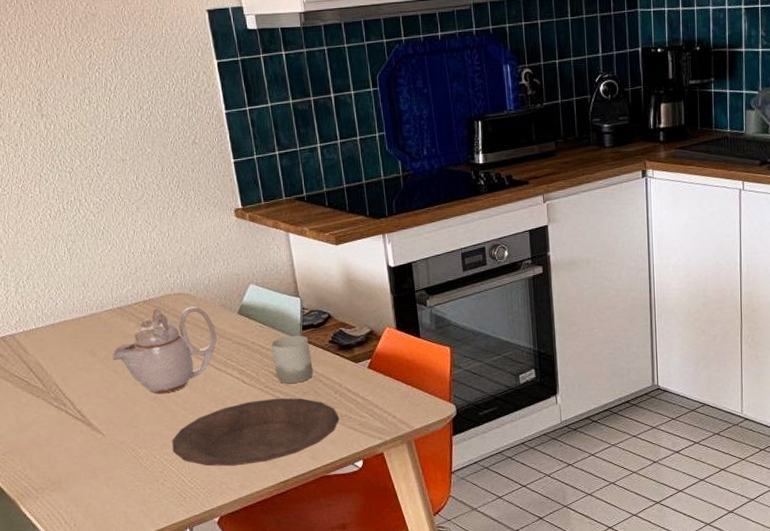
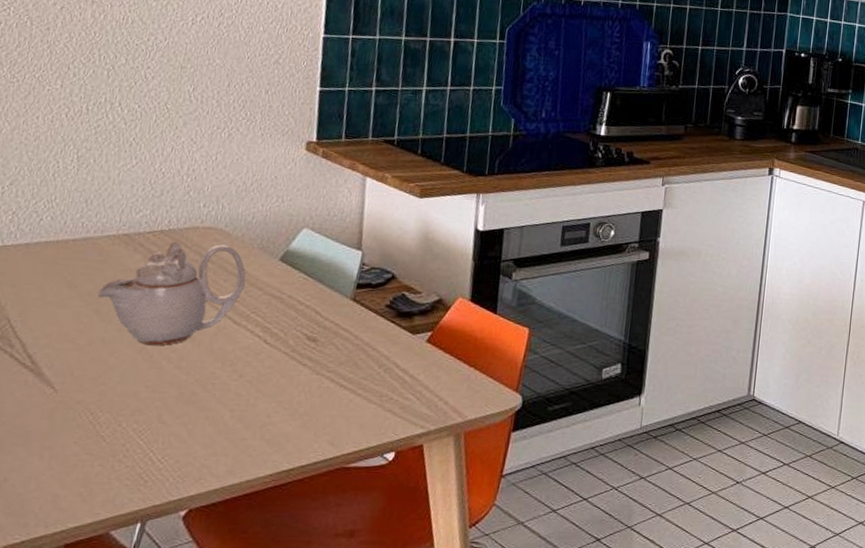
plate: present [172,398,340,467] -> none [146,365,378,446]
cup: present [271,335,313,384] -> none [309,293,361,350]

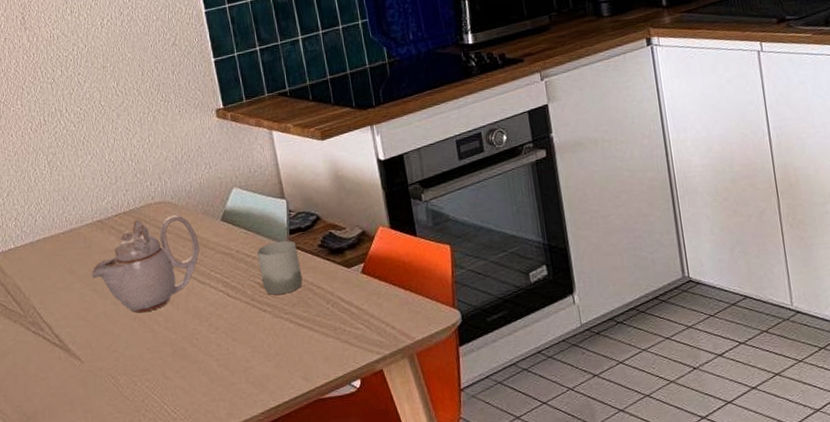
cup: none [309,293,361,350] -> present [256,240,303,295]

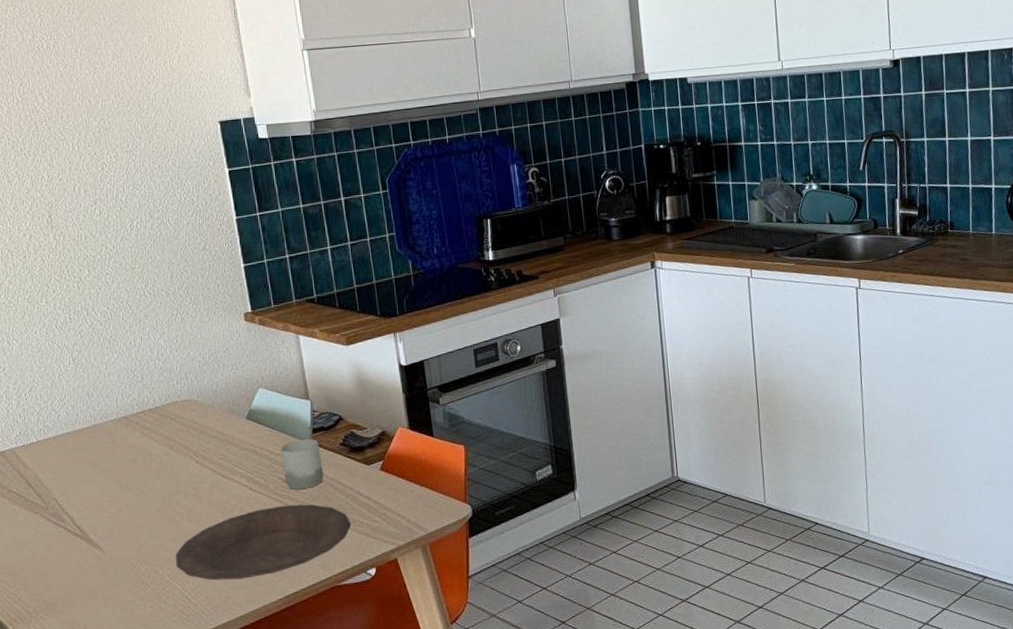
teapot: present [91,215,200,313] -> none [114,413,224,505]
plate: none [153,310,333,393] -> present [175,504,352,581]

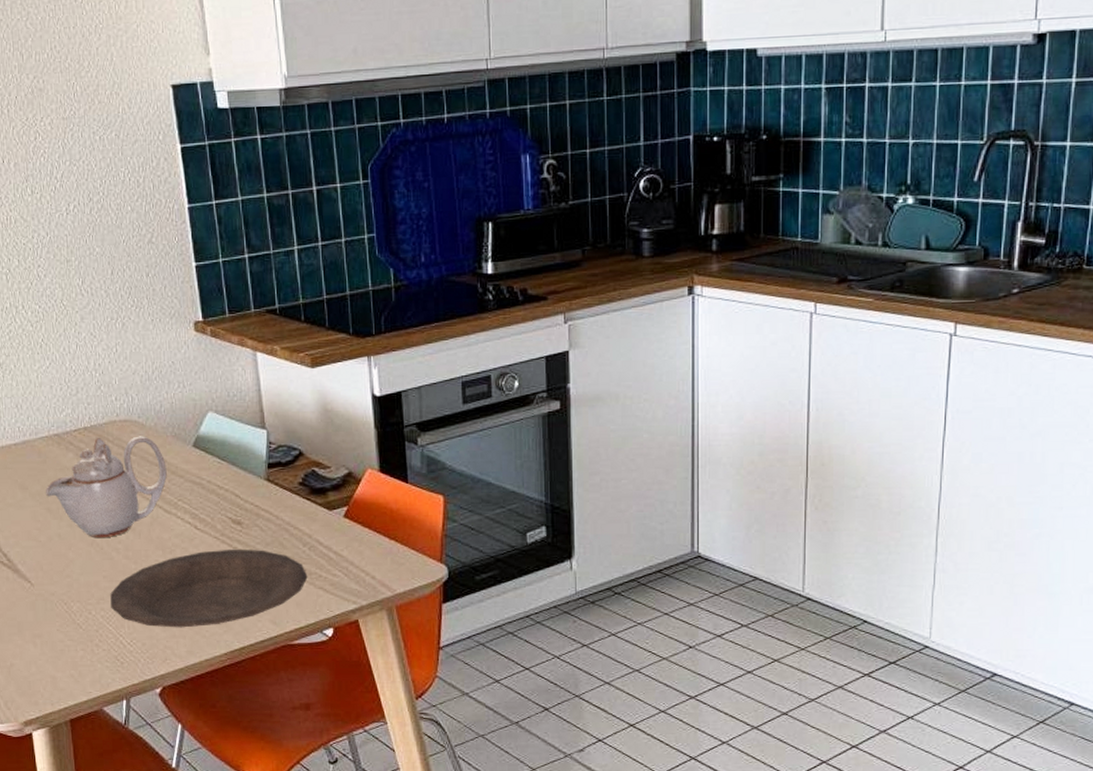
teapot: none [114,413,224,505] -> present [45,436,167,537]
cup: present [280,438,324,490] -> none [230,474,279,532]

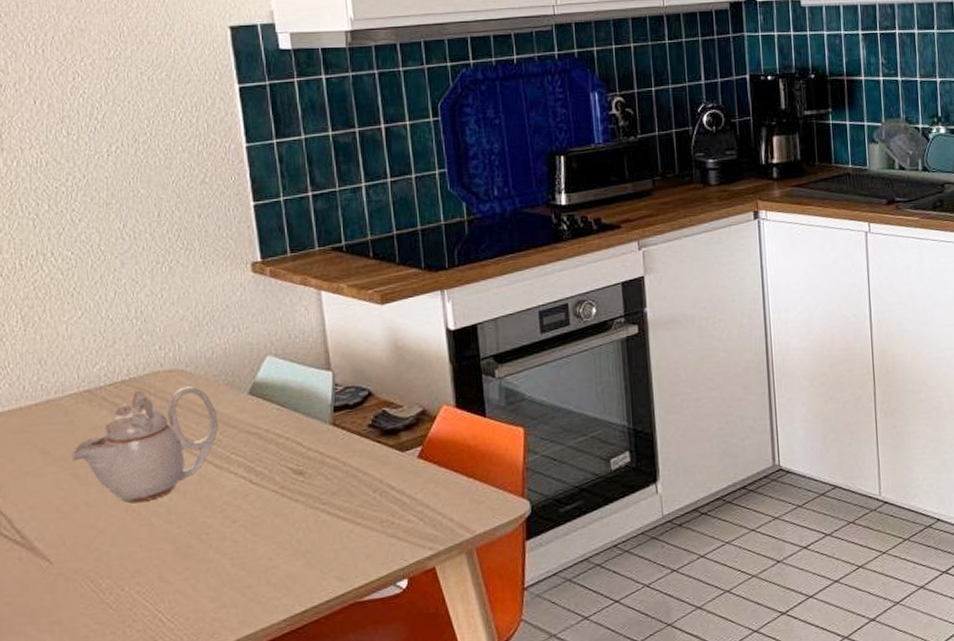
plate: present [110,548,308,628] -> none [148,500,379,598]

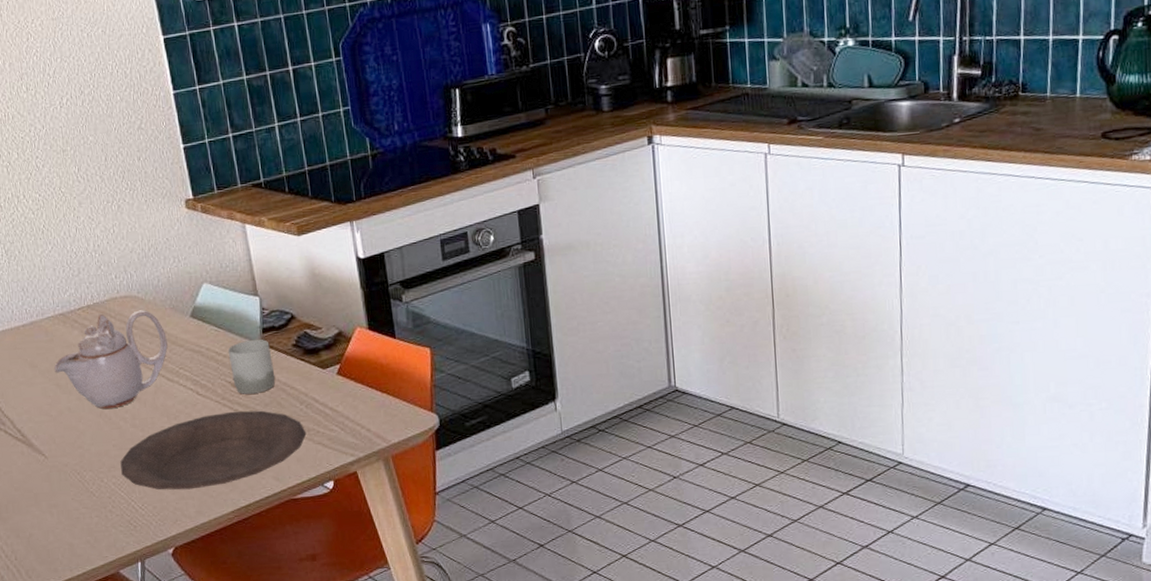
plate: none [148,500,379,598] -> present [120,410,307,490]
cup: none [291,418,346,482] -> present [227,339,276,394]

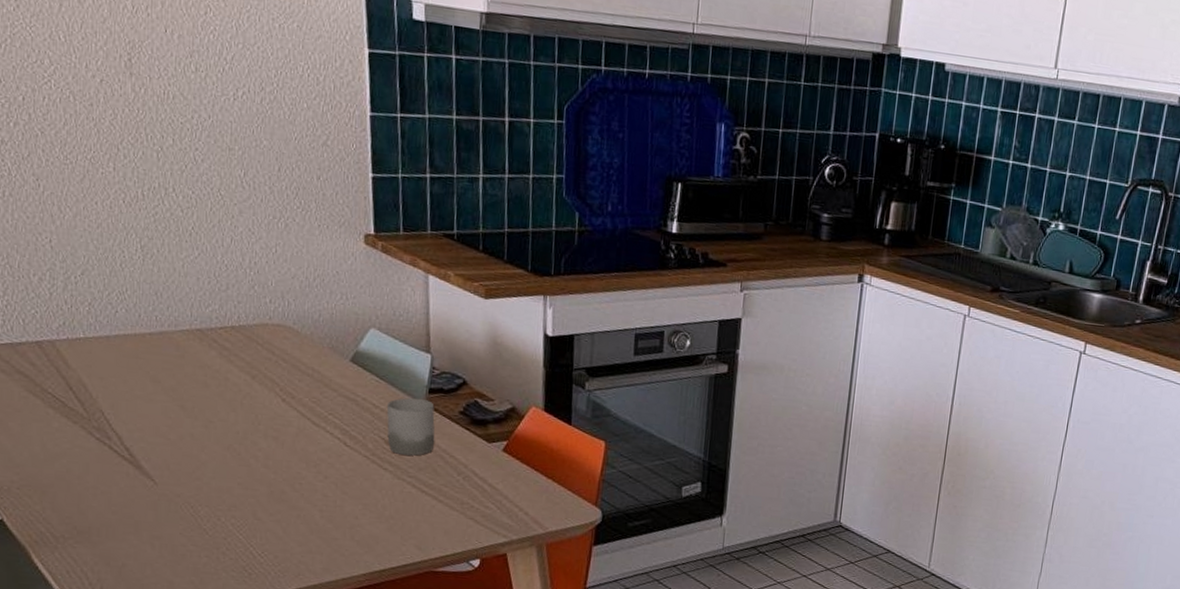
teapot: present [53,310,168,409] -> none [180,338,319,444]
plate: present [120,410,307,490] -> none [243,469,459,545]

